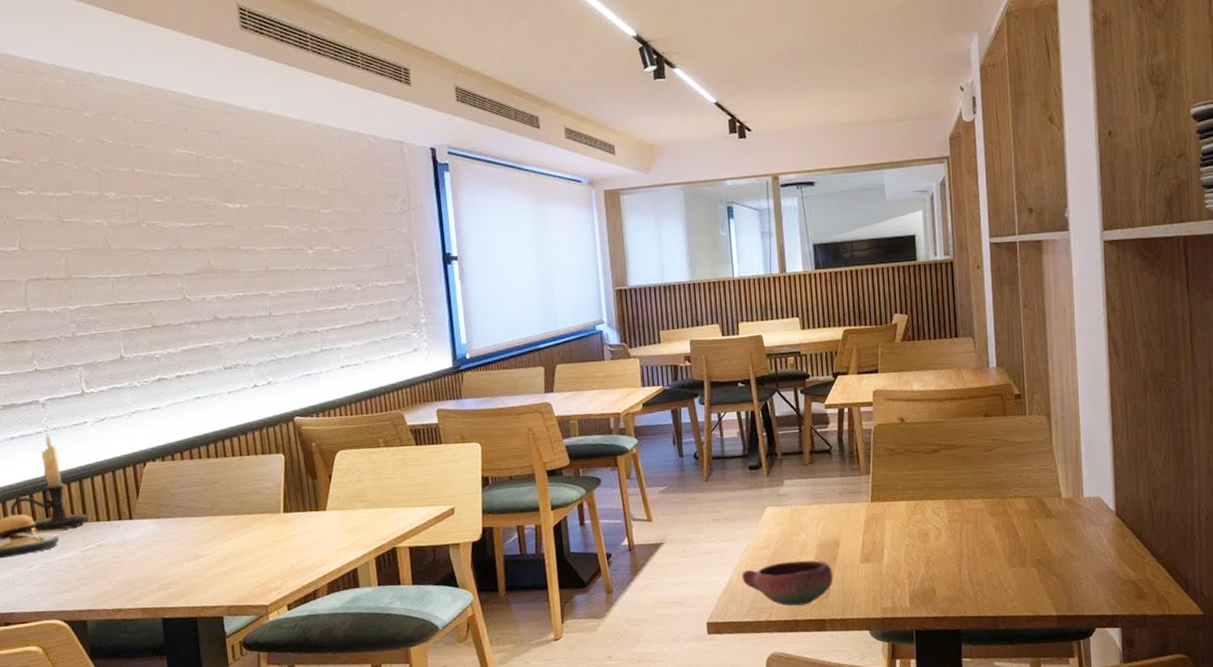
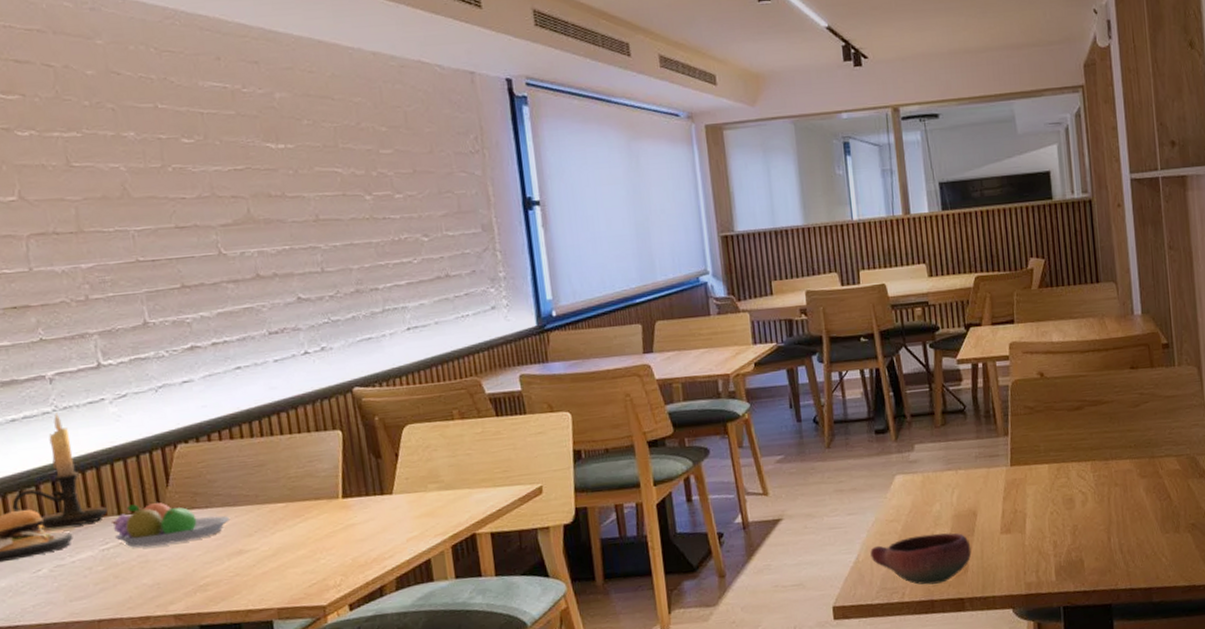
fruit bowl: none [90,511,190,550] -> present [110,502,231,548]

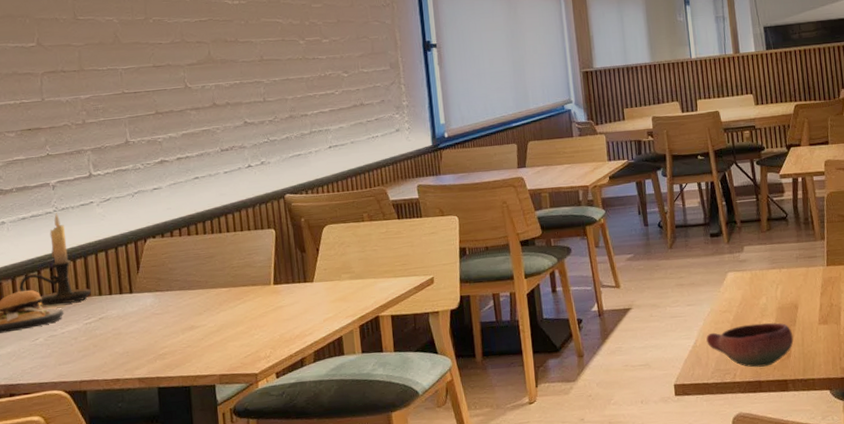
fruit bowl: present [110,502,231,548] -> none [93,285,186,322]

